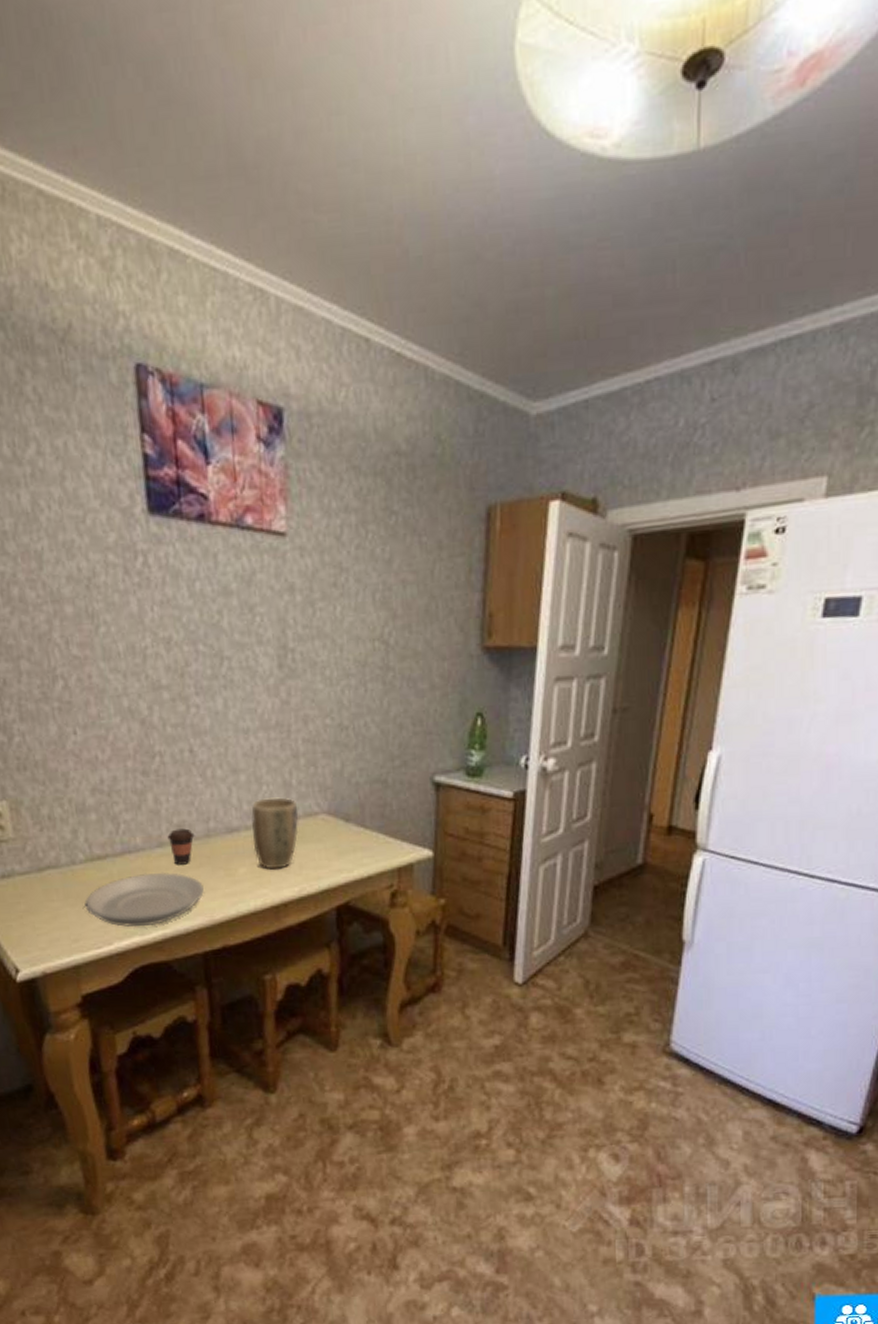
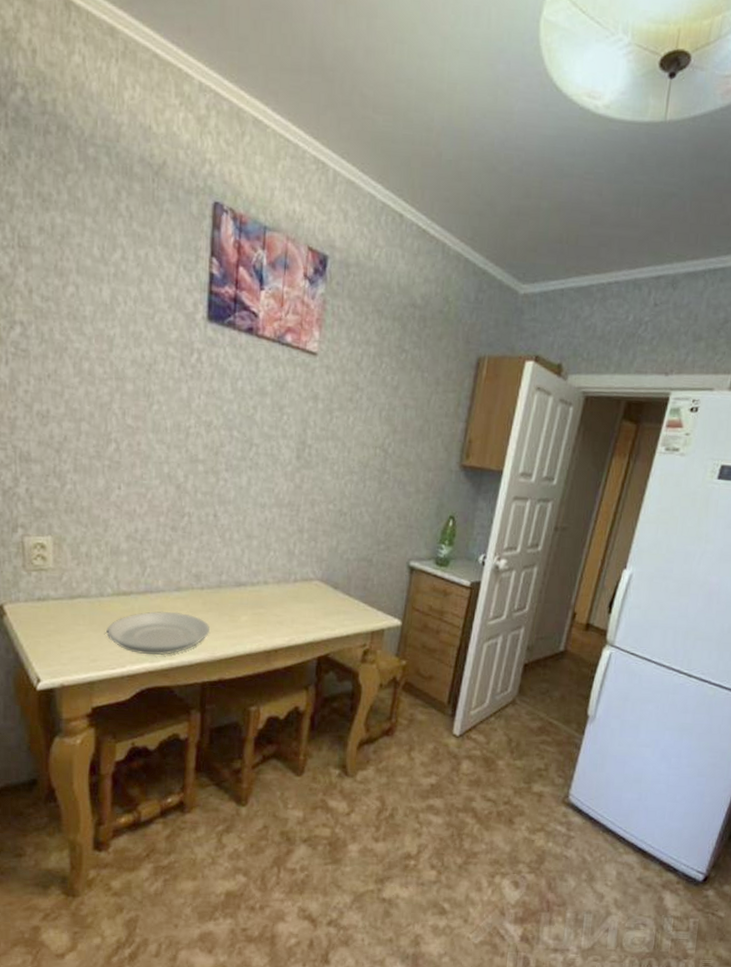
coffee cup: present [167,828,195,865] -> none [185,577,208,608]
plant pot: present [251,797,299,870] -> none [257,562,296,621]

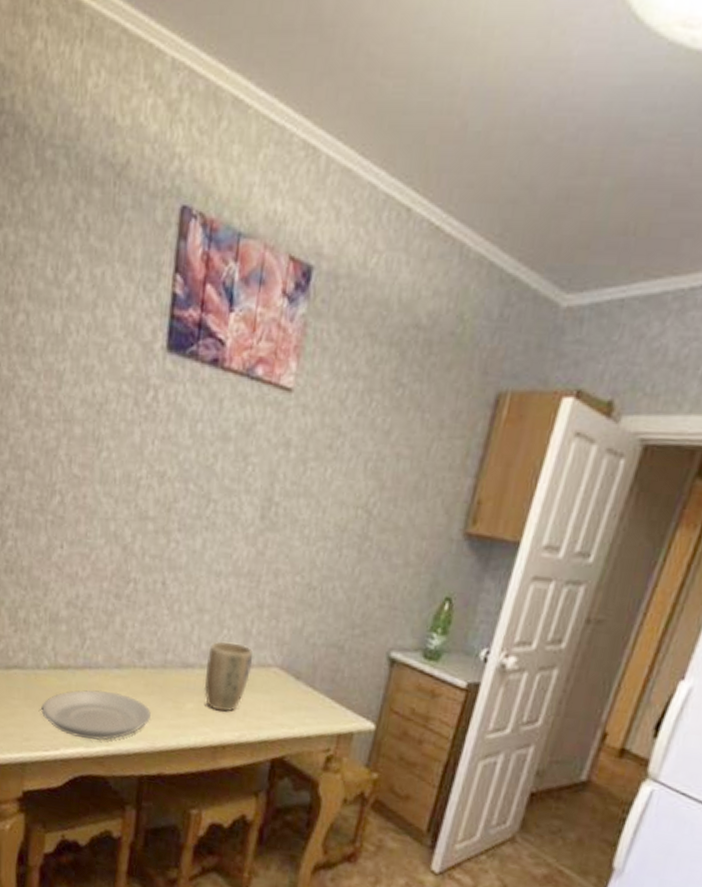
plant pot: none [257,562,296,621] -> present [204,641,253,712]

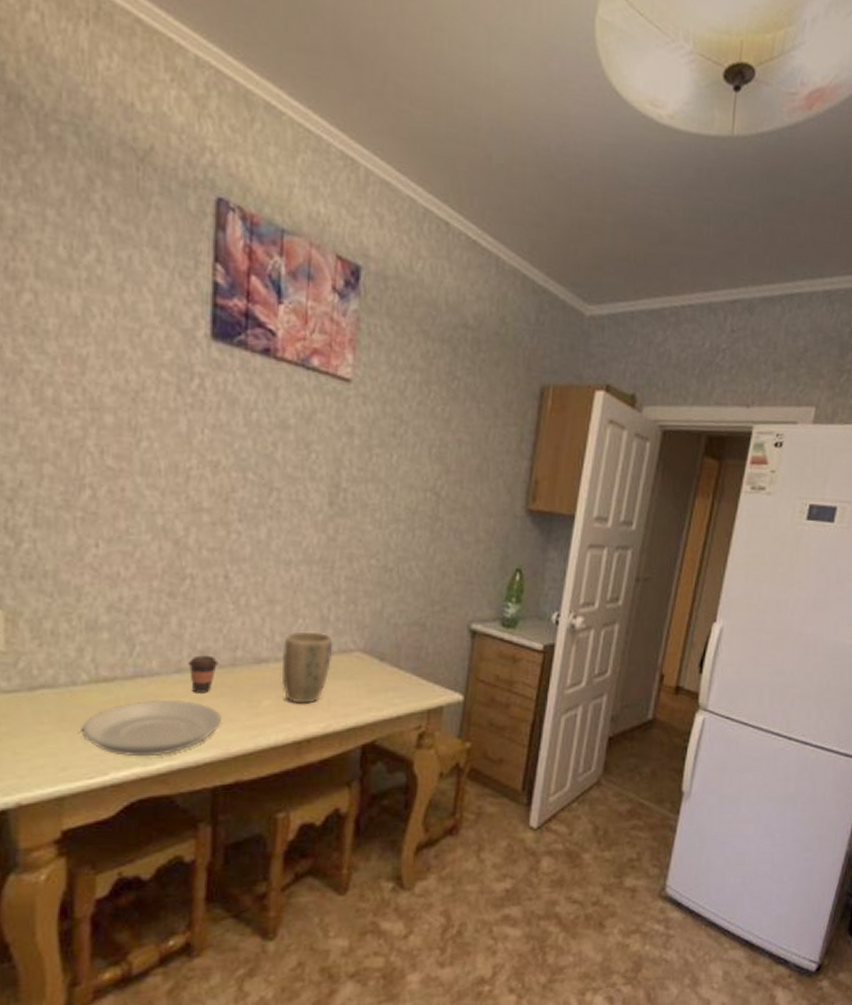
coffee cup: none [127,654,152,690] -> present [188,655,219,693]

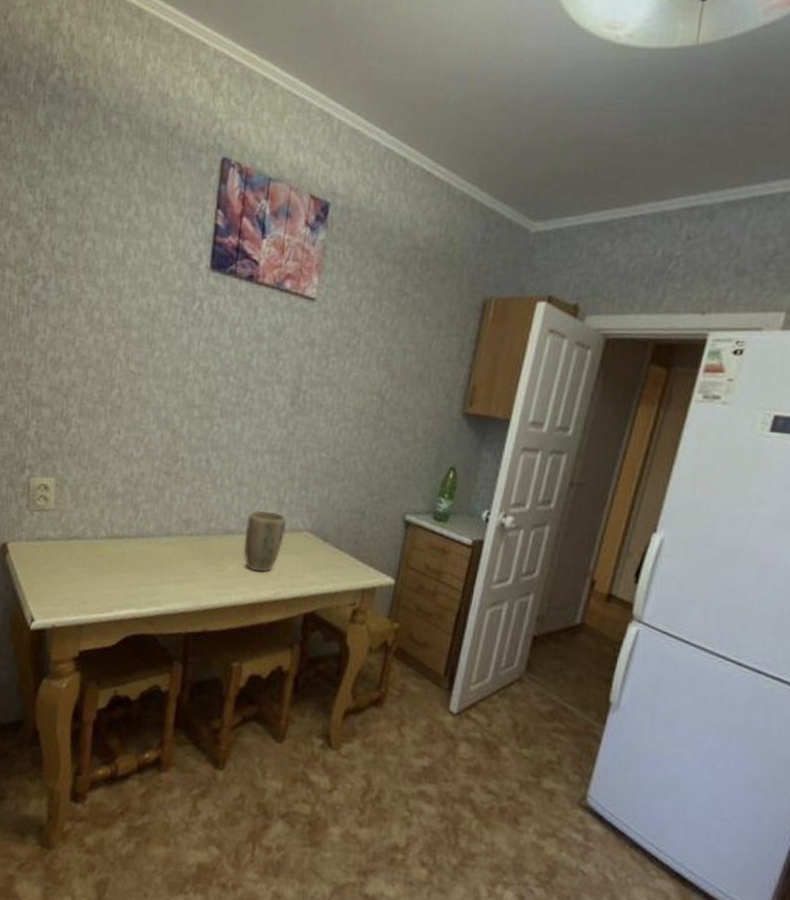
plate: present [81,699,221,756] -> none [97,556,196,602]
coffee cup: present [188,655,219,693] -> none [175,523,198,555]

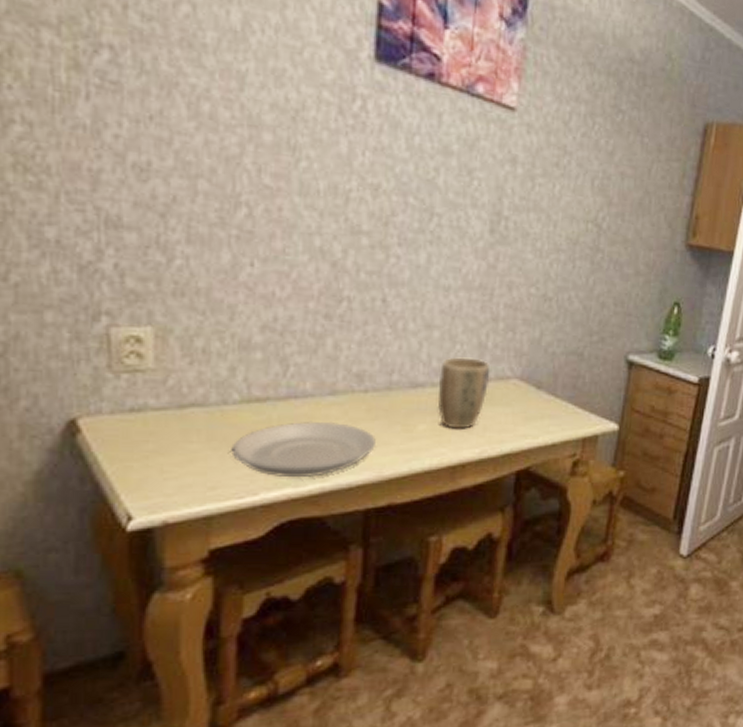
plate: none [97,556,196,602] -> present [231,421,376,477]

